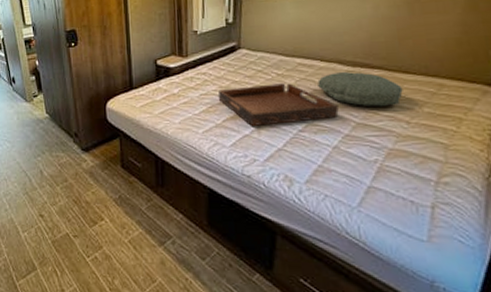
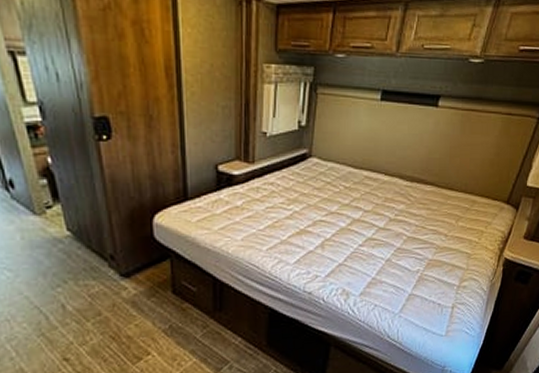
serving tray: present [218,83,339,126] -> none [285,197,395,241]
pillow: present [317,72,403,106] -> none [380,187,446,221]

